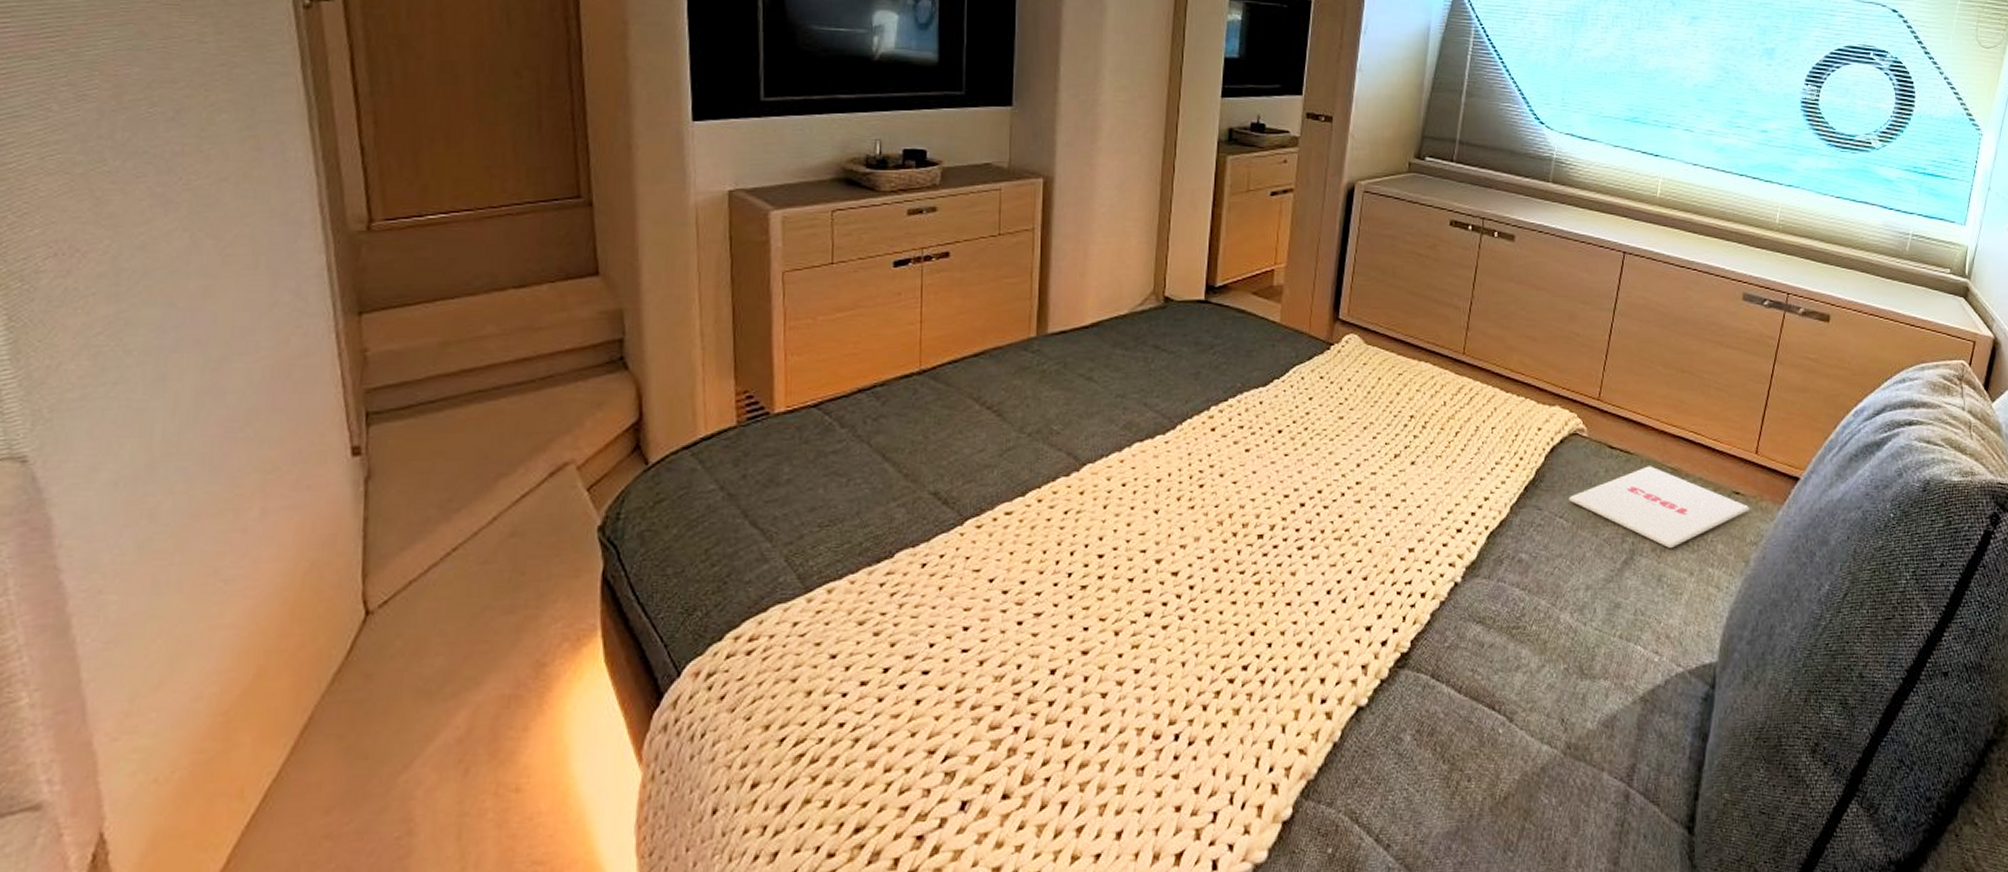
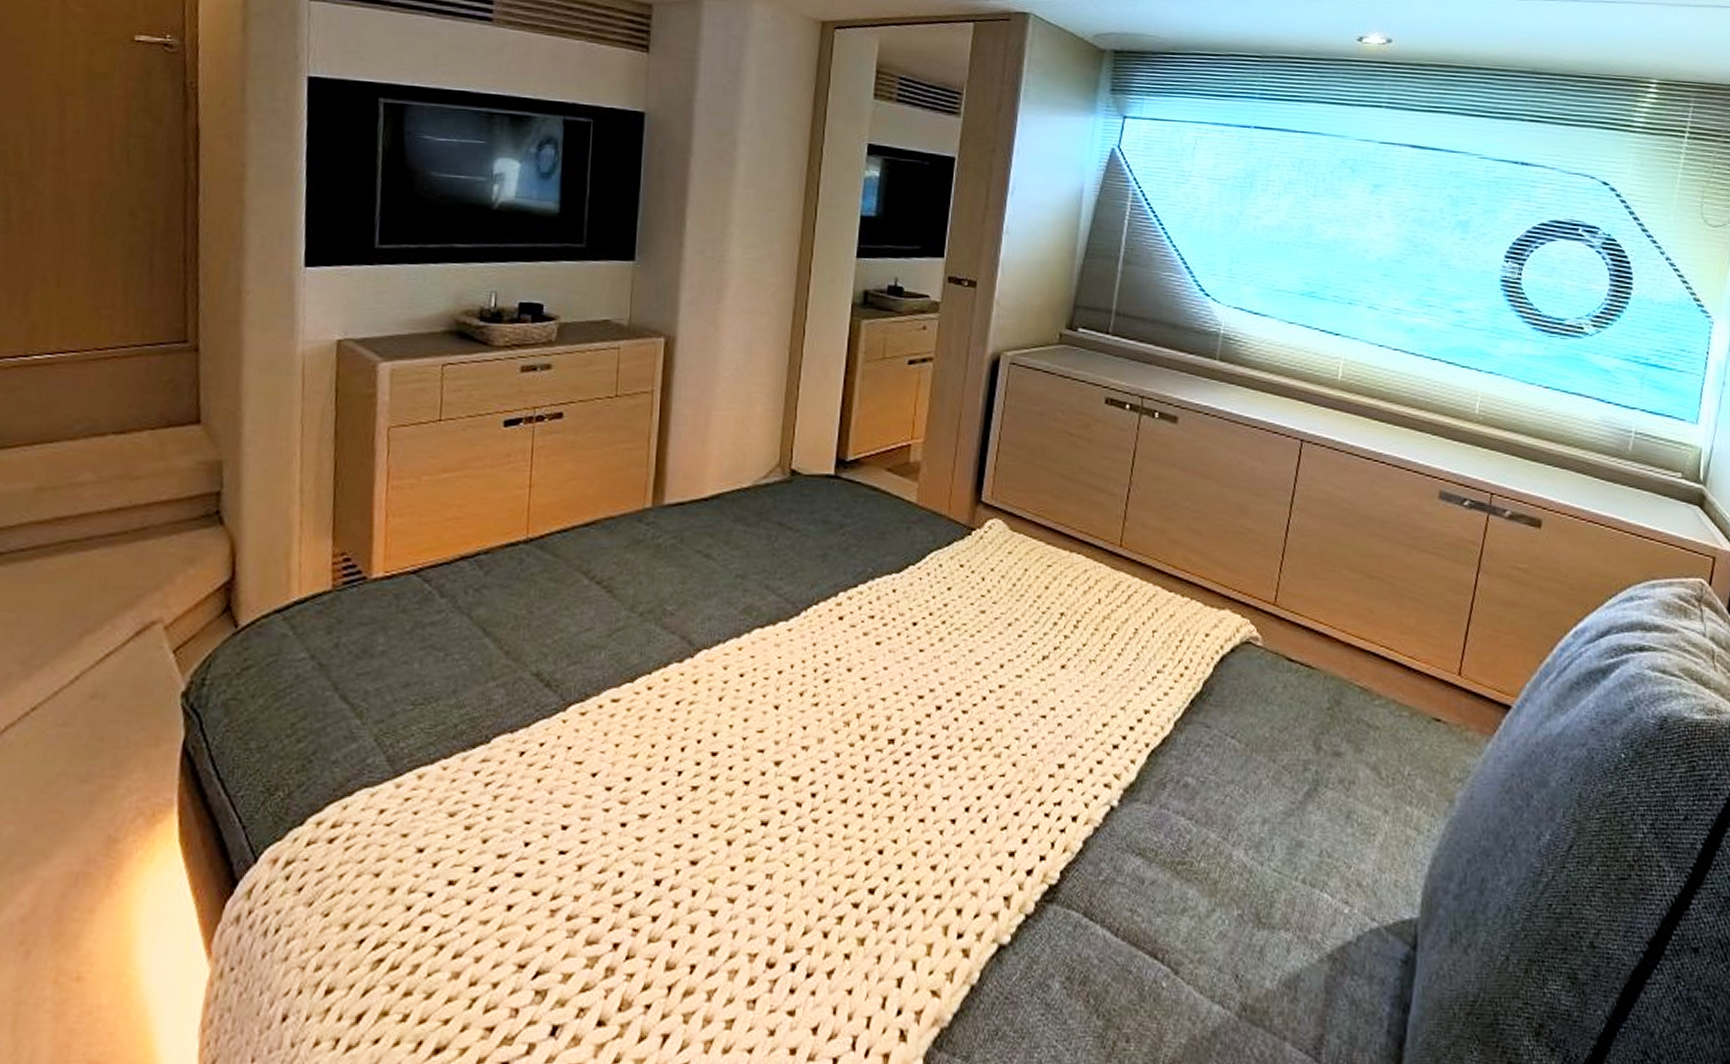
magazine: present [1569,466,1749,549] -> none [1241,683,1453,782]

